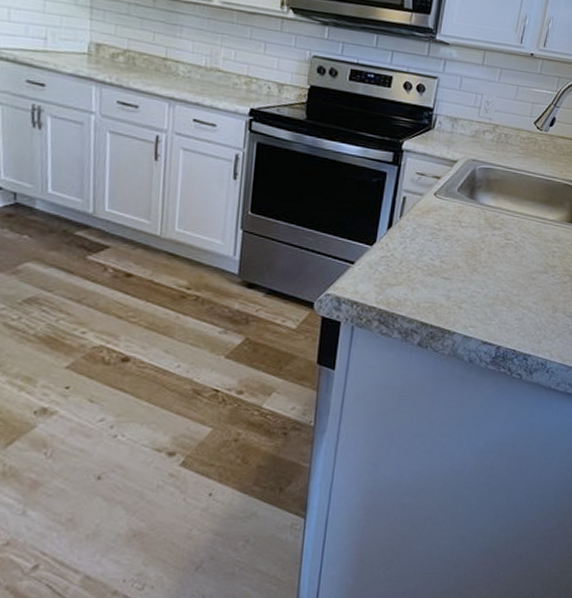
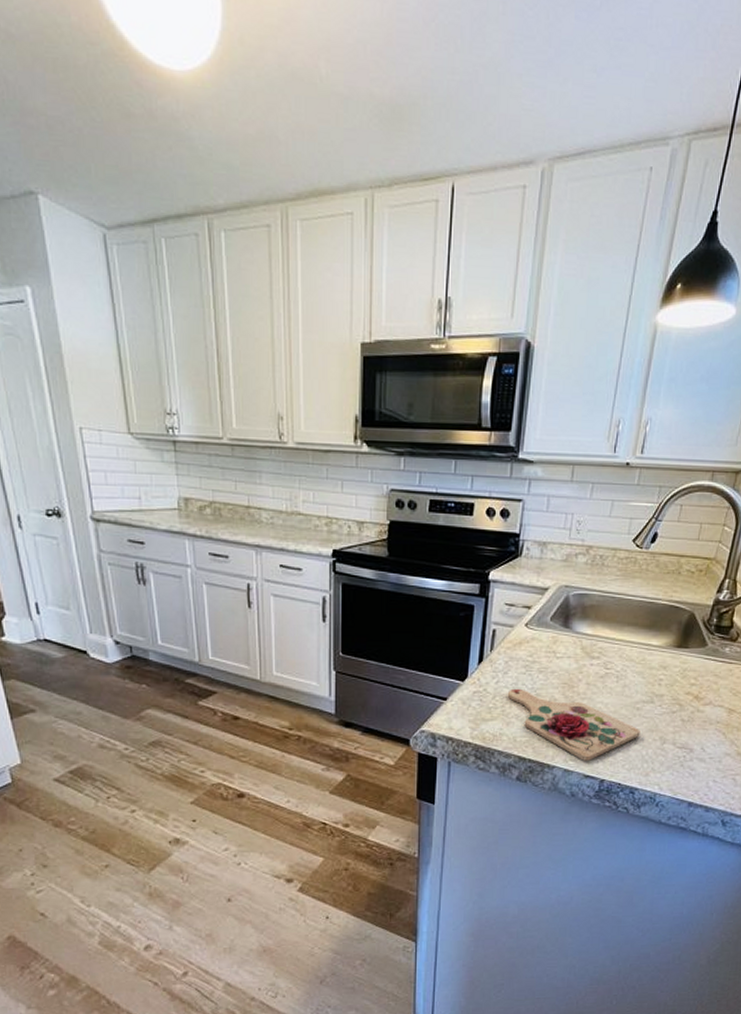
cutting board: none [413,255,535,327] -> present [507,688,640,761]

